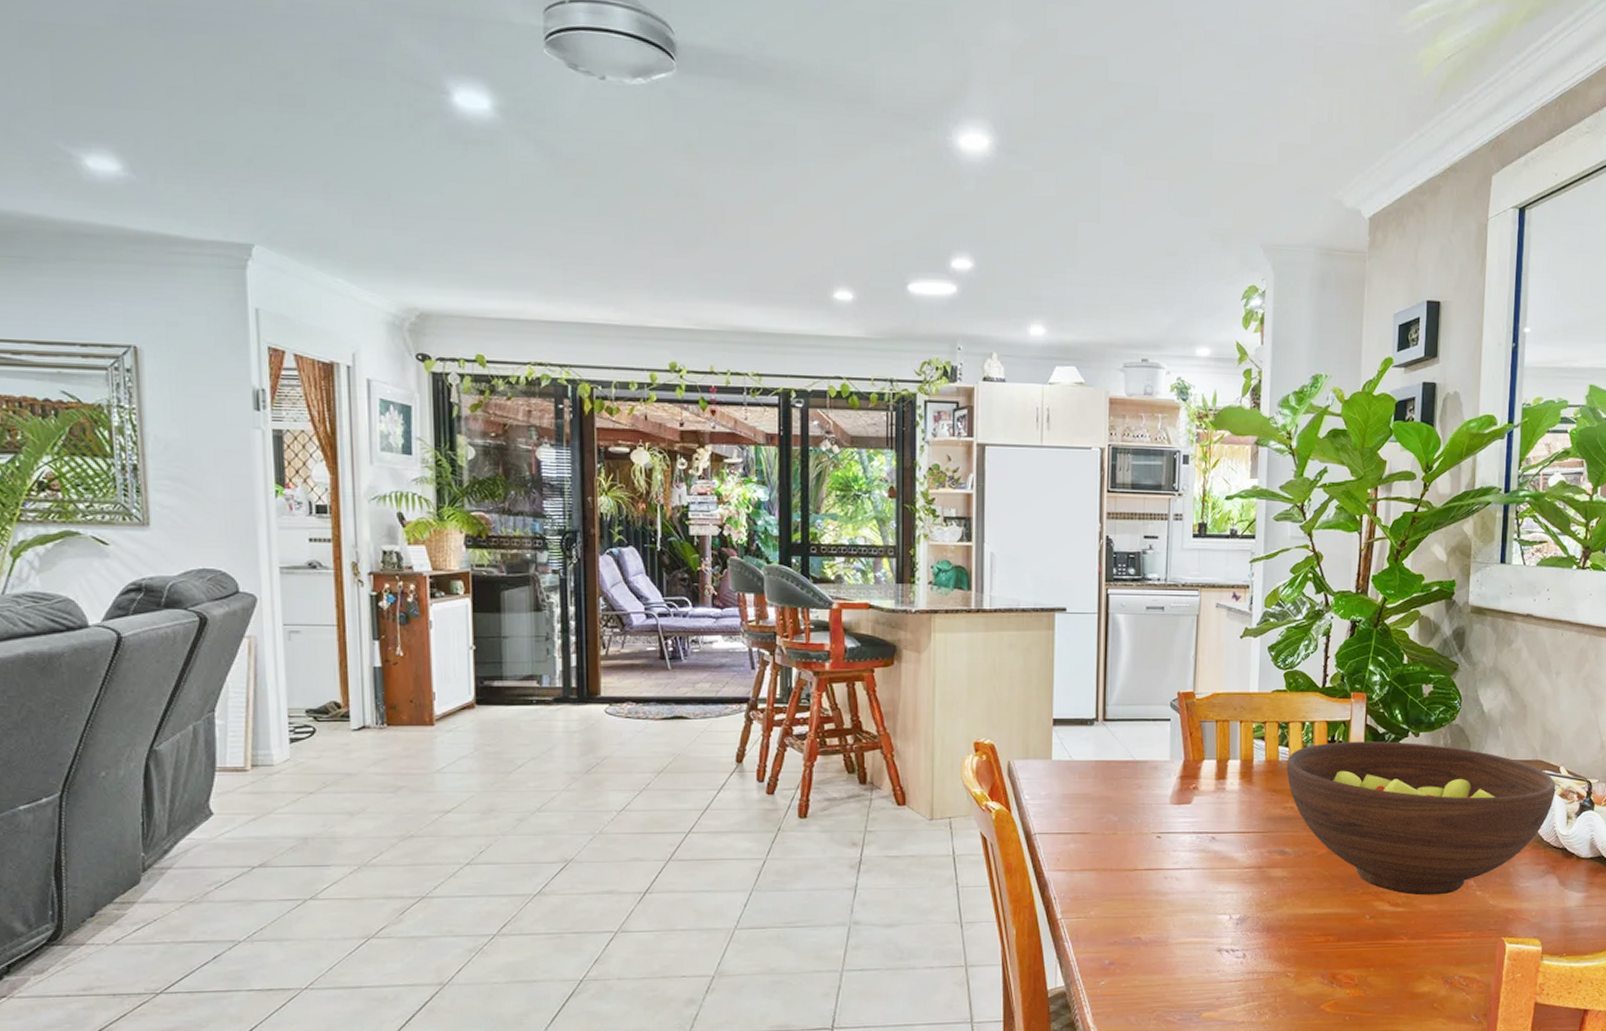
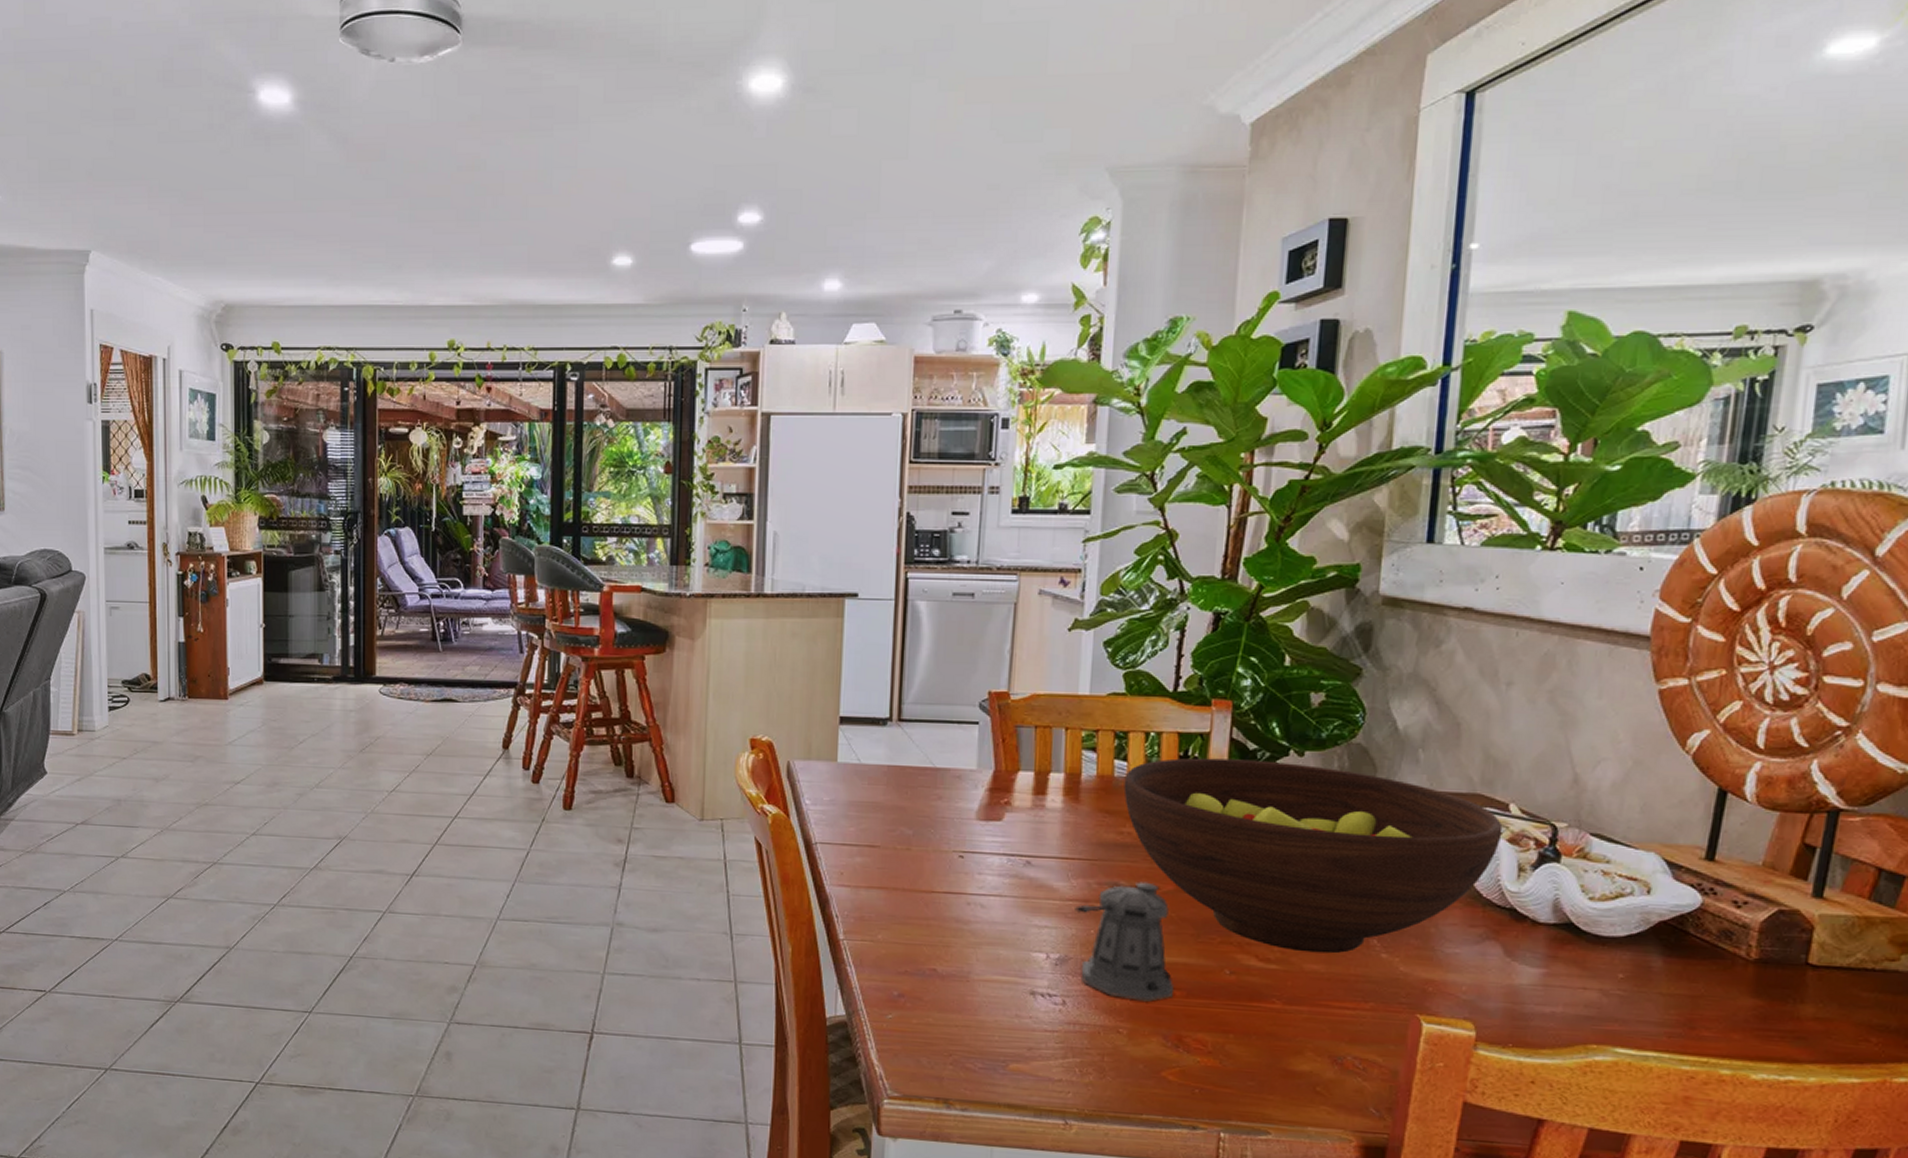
pepper shaker: none [1251,848,1329,948] -> present [1075,881,1175,1002]

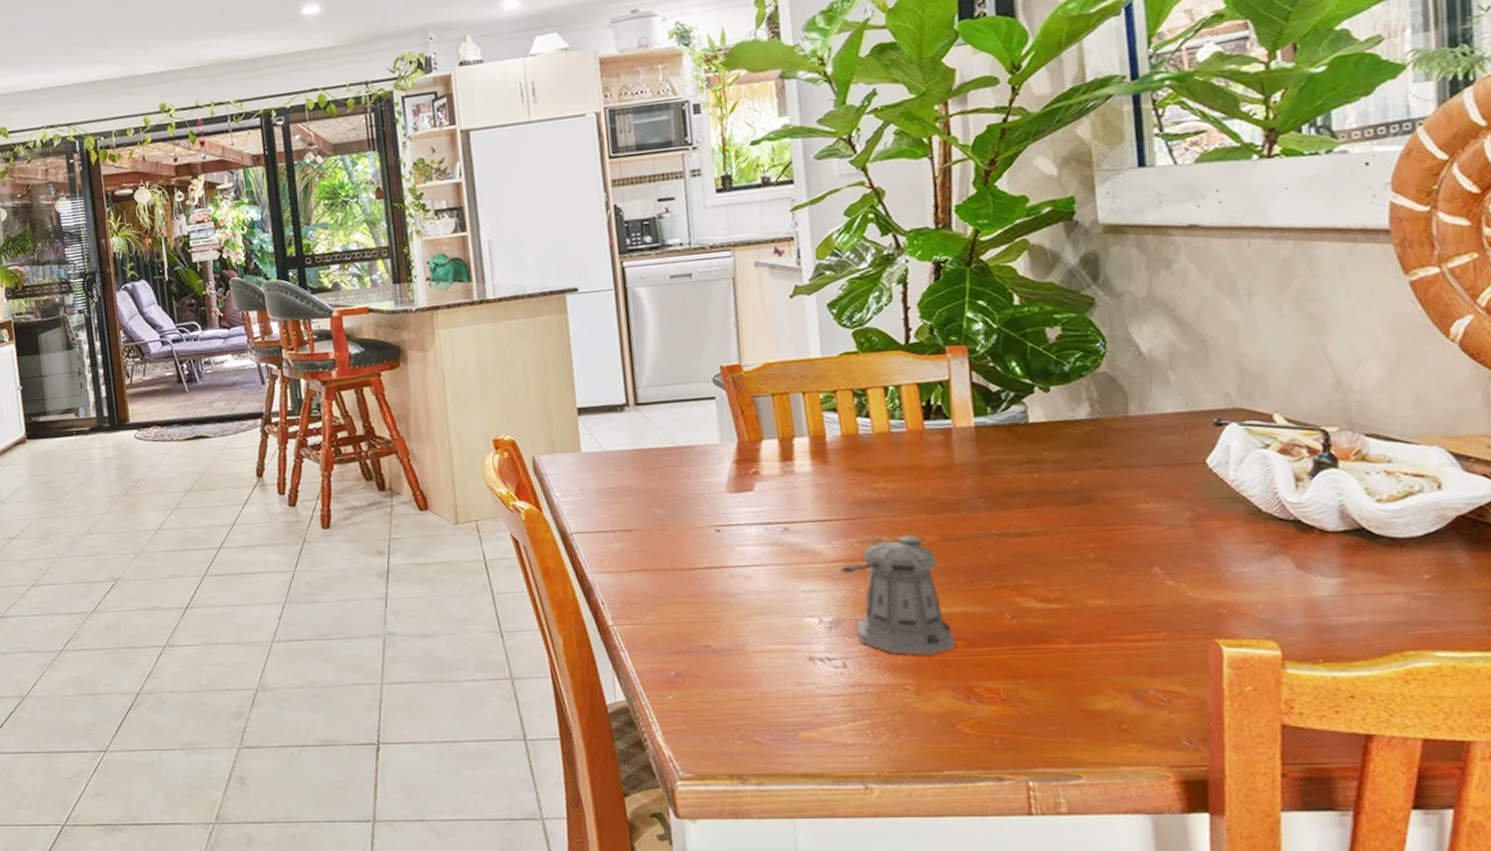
fruit bowl: present [1123,757,1503,954] -> none [869,400,1272,588]

